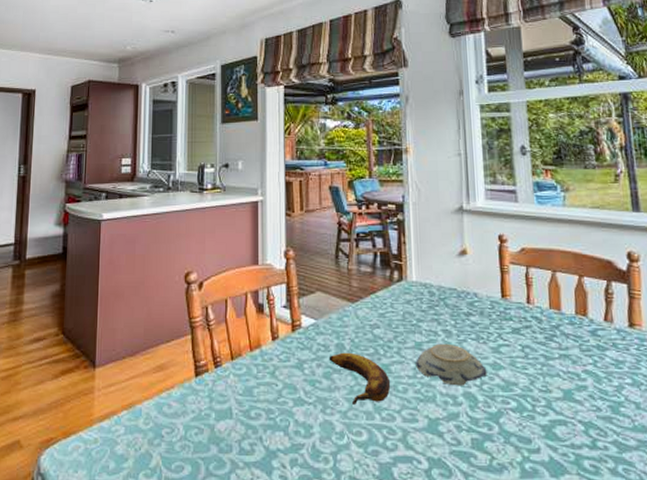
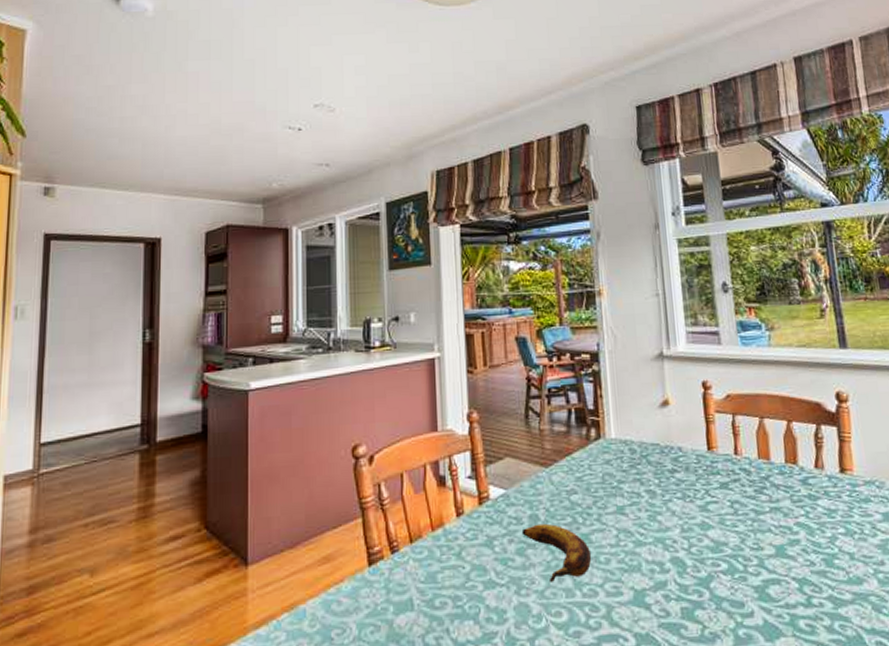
decorative bowl: present [416,343,487,386] -> none [618,505,695,552]

